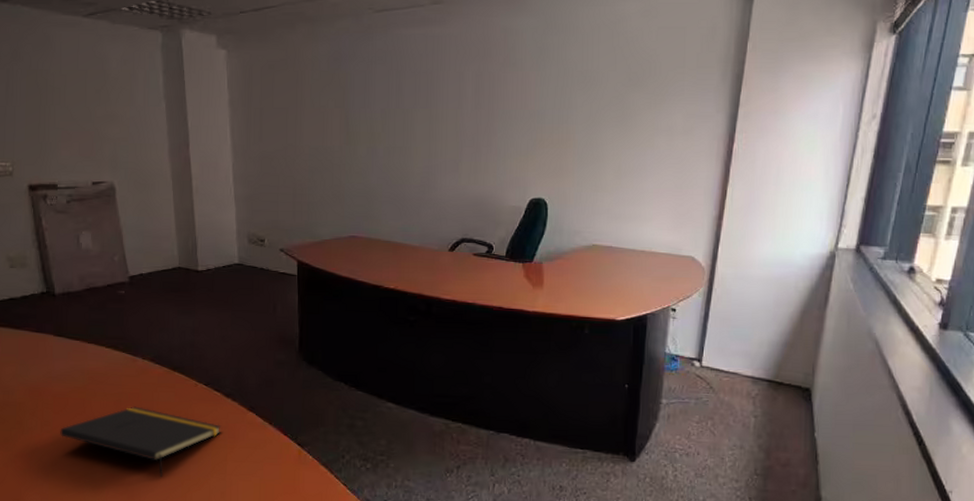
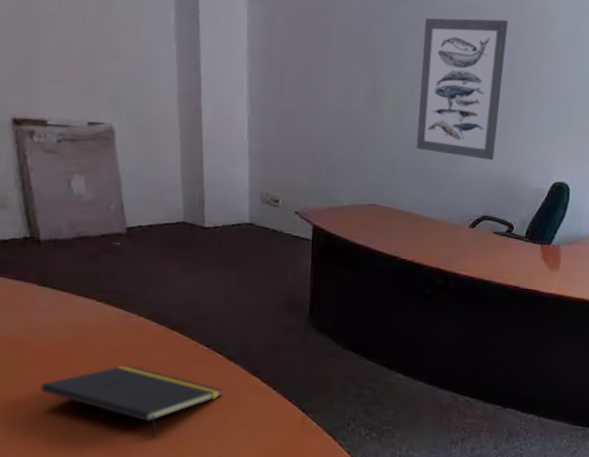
wall art: none [391,45,472,183] -> present [416,18,509,161]

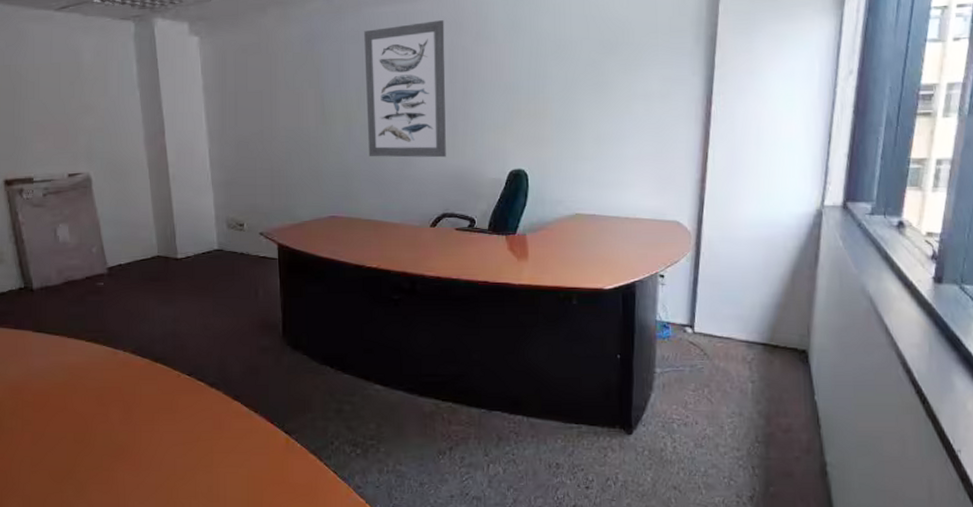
notepad: present [40,364,222,438] -> none [41,400,206,473]

